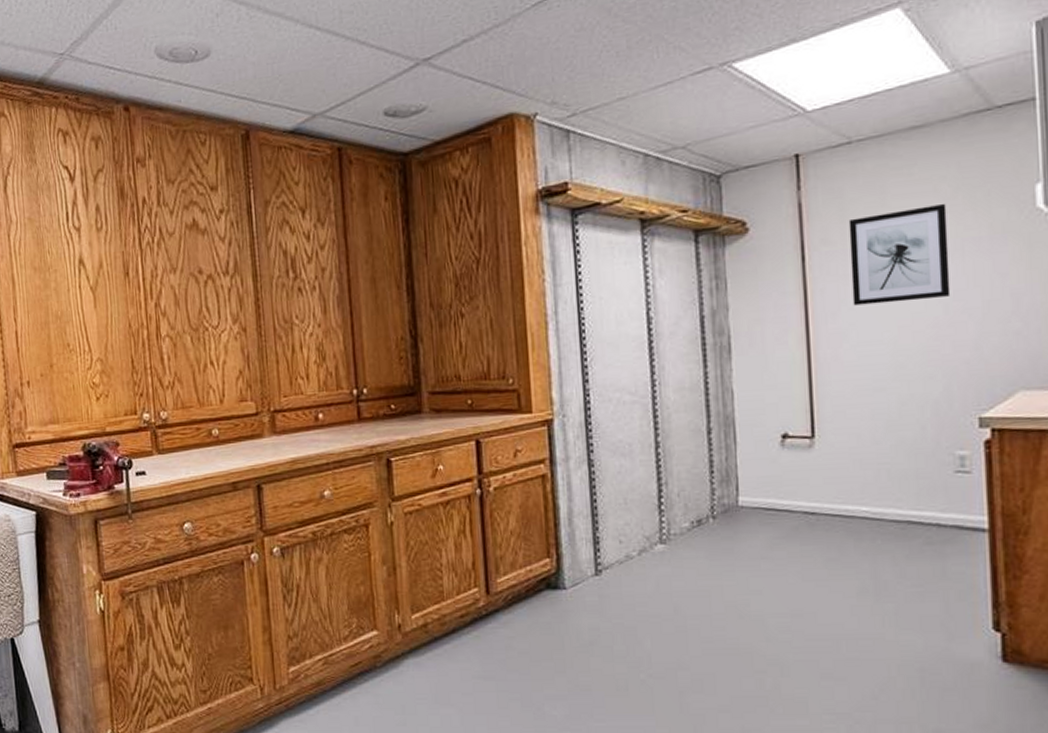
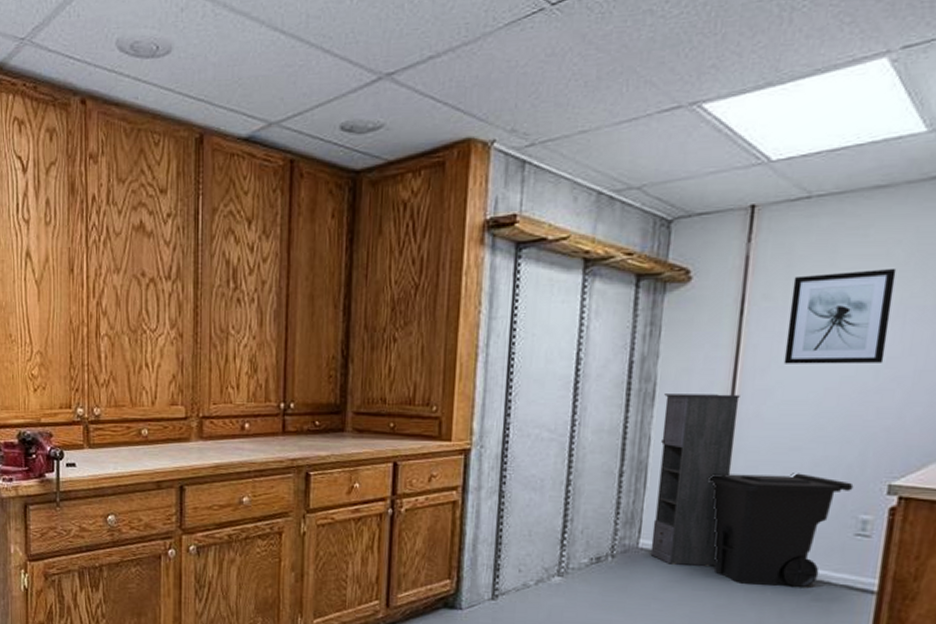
storage cabinet: none [740,340,820,520] -> present [650,394,740,566]
trash can: none [798,413,945,534] -> present [708,473,854,588]

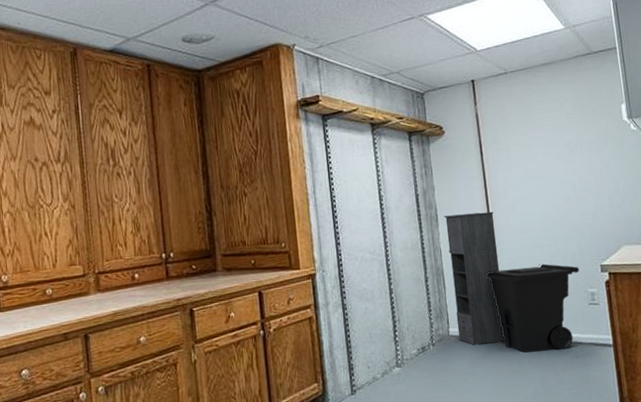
wall art: present [783,268,897,364] -> none [509,116,576,187]

